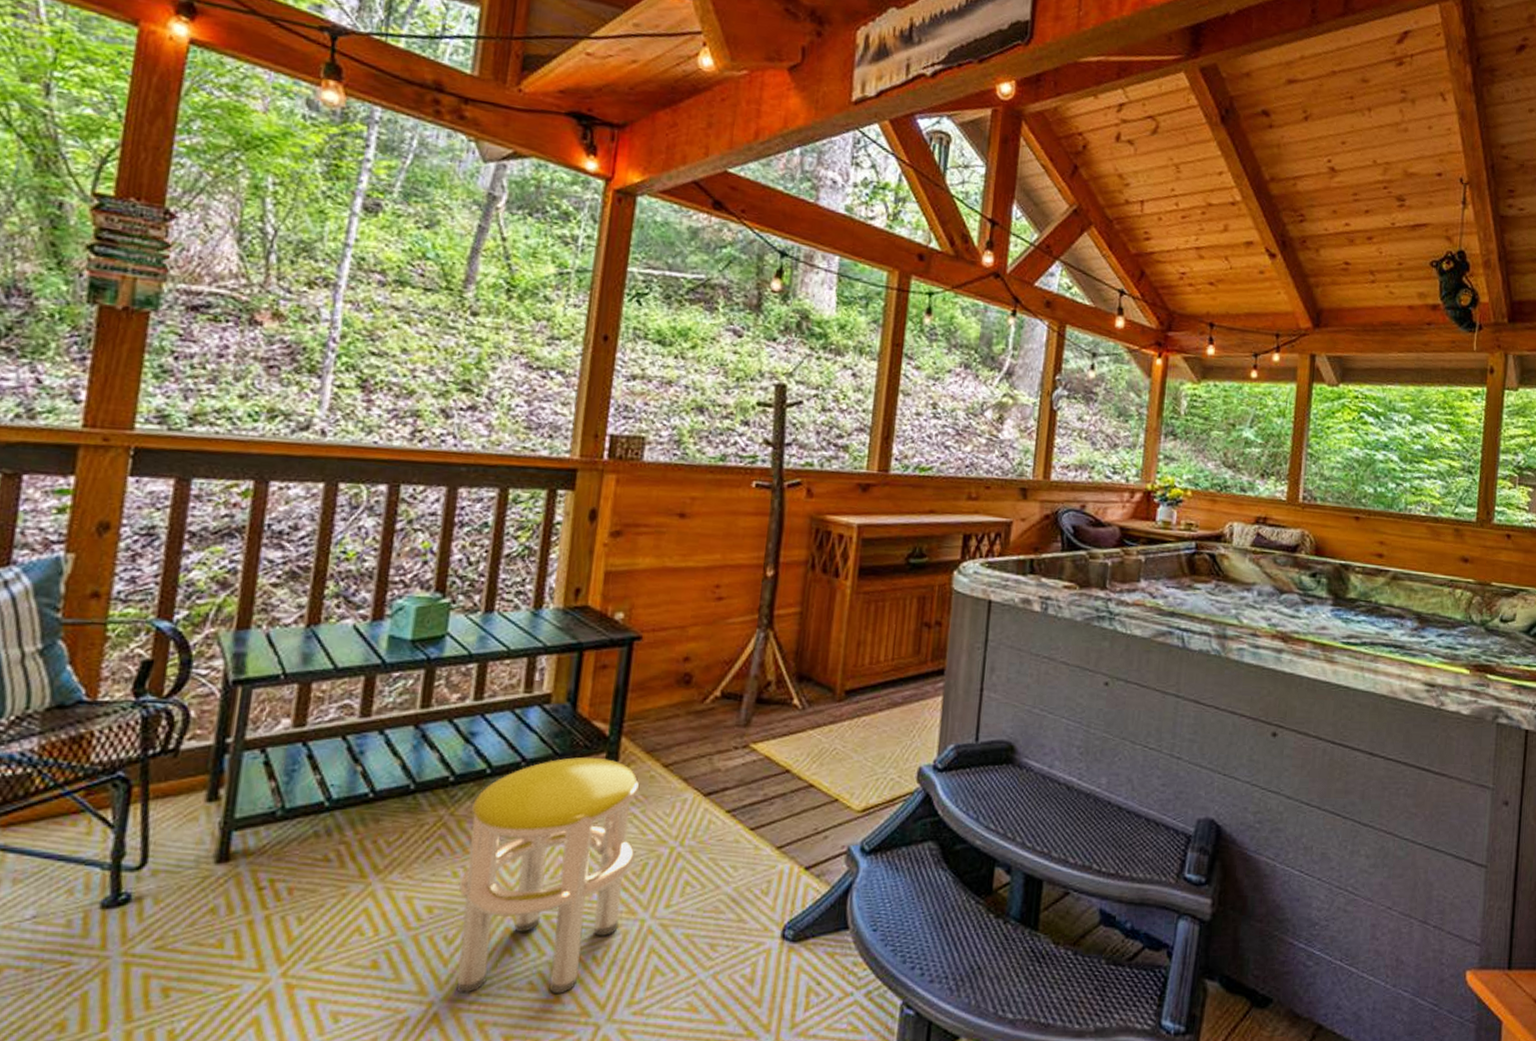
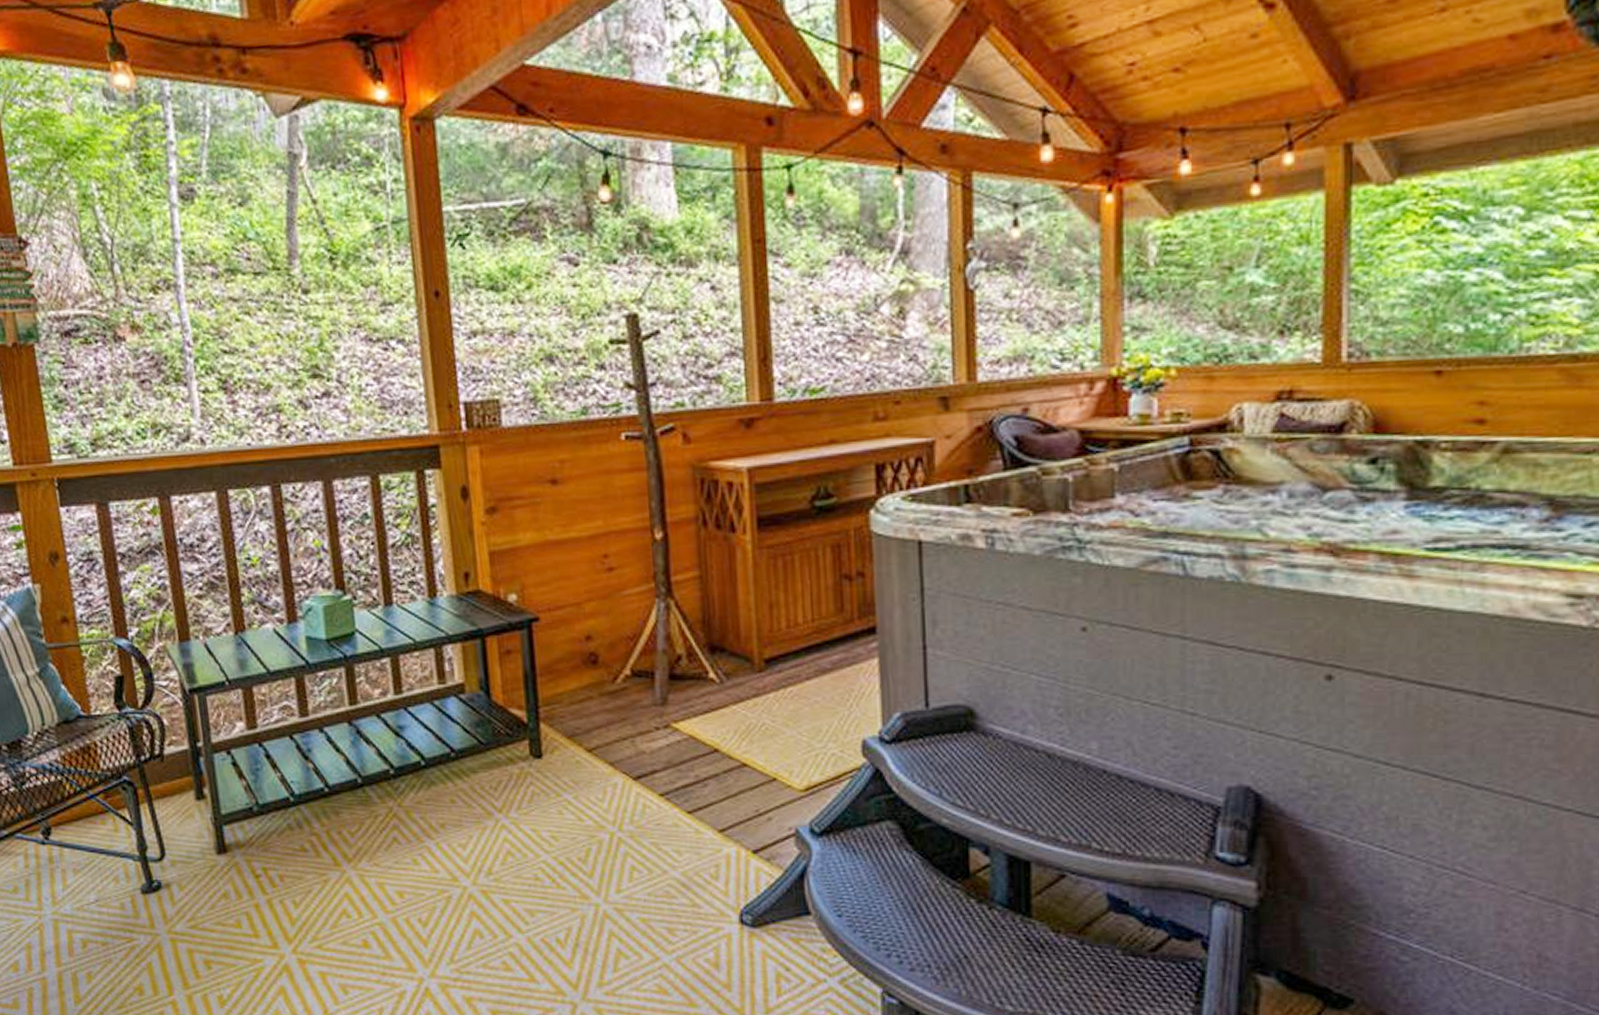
stool: present [456,757,640,995] -> none [415,744,577,974]

